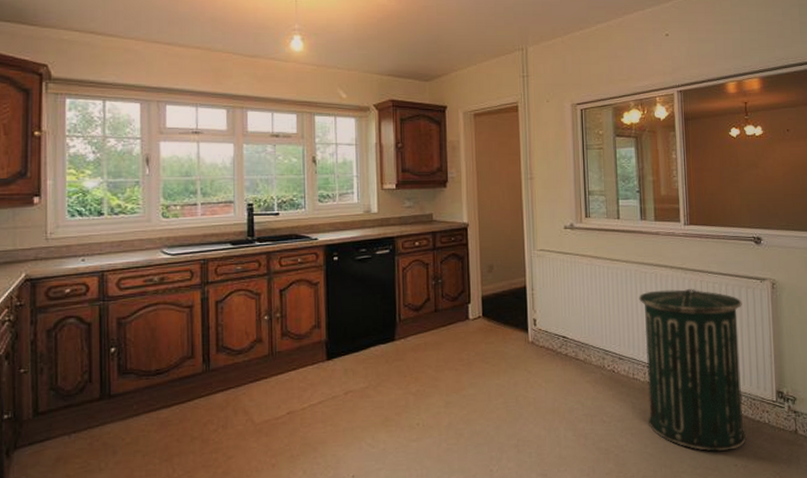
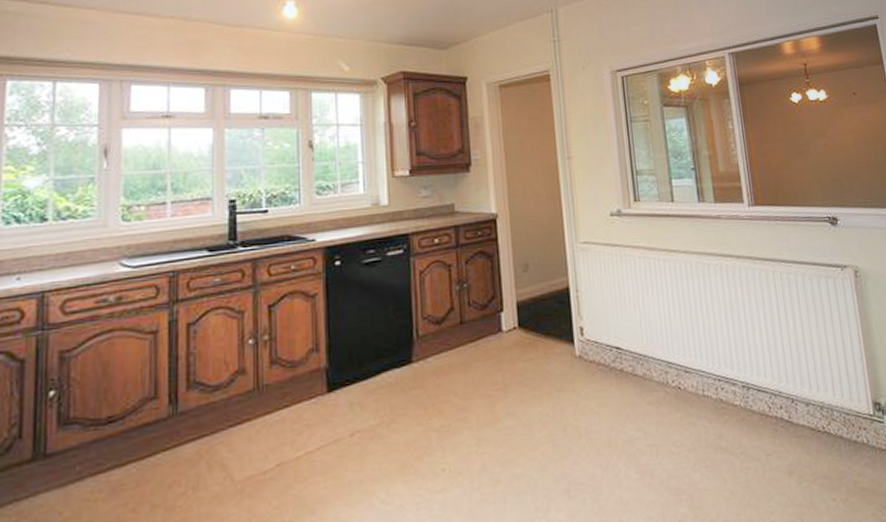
trash can: present [639,289,747,451] -> none [702,281,844,484]

